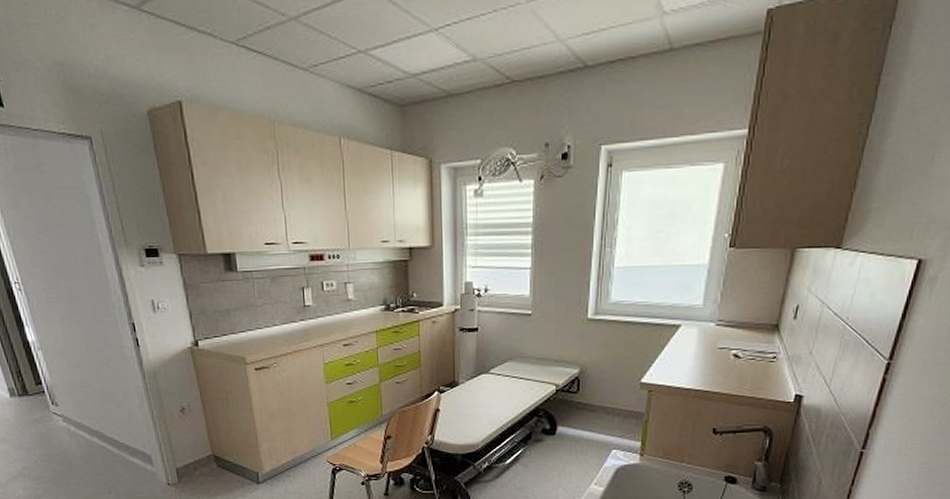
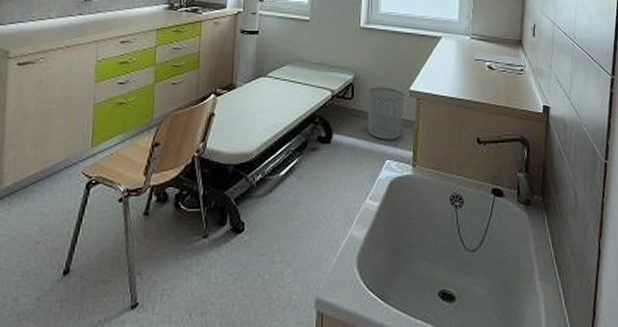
waste bin: none [593,380,634,431] -> present [367,87,404,140]

